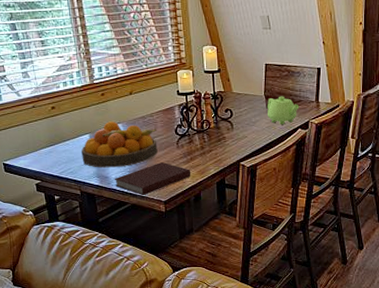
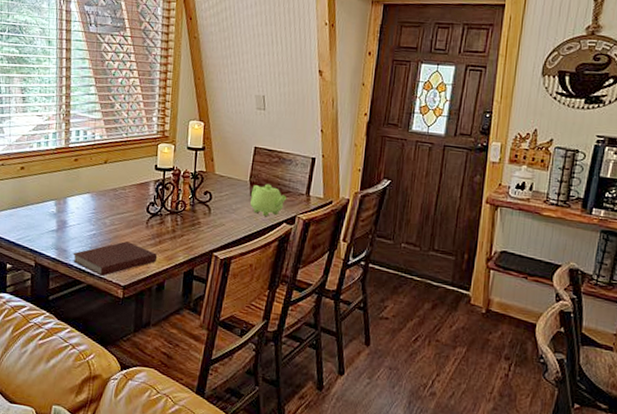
fruit bowl: present [81,121,158,168] -> none [42,190,127,241]

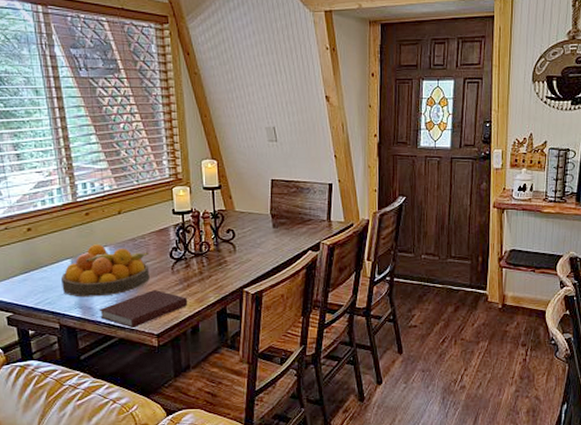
fruit bowl: none [42,190,127,241] -> present [60,244,150,297]
teapot: present [250,184,287,216] -> none [274,214,310,246]

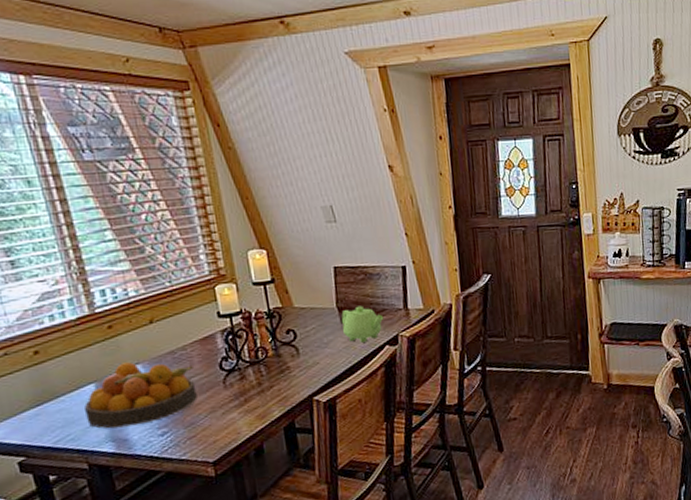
notebook: present [100,290,188,328] -> none [138,409,248,458]
teapot: none [274,214,310,246] -> present [341,306,384,343]

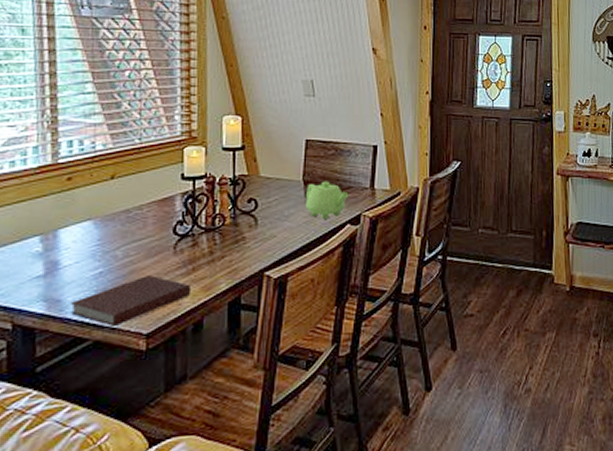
fruit bowl: present [83,362,197,429] -> none [22,217,146,287]
notebook: none [138,409,248,458] -> present [71,275,192,326]

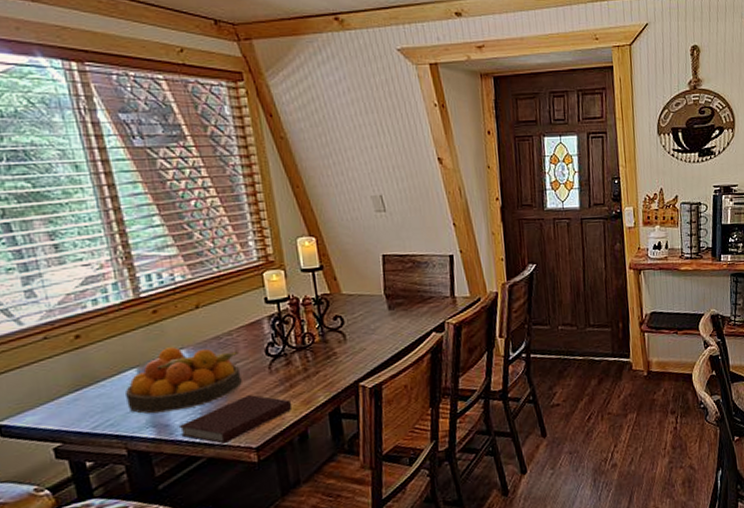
fruit bowl: none [22,217,146,287] -> present [124,347,242,414]
teapot: present [306,181,349,219] -> none [389,293,431,329]

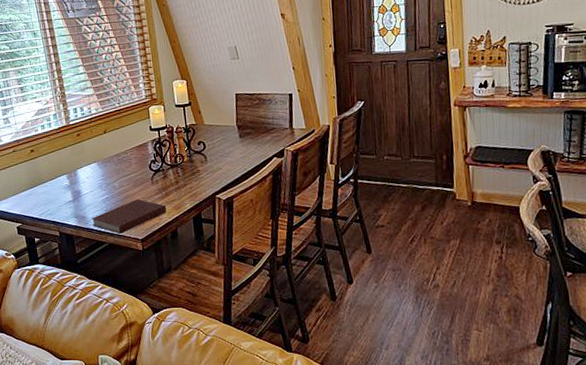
fruit bowl: present [124,347,242,414] -> none [59,161,133,208]

